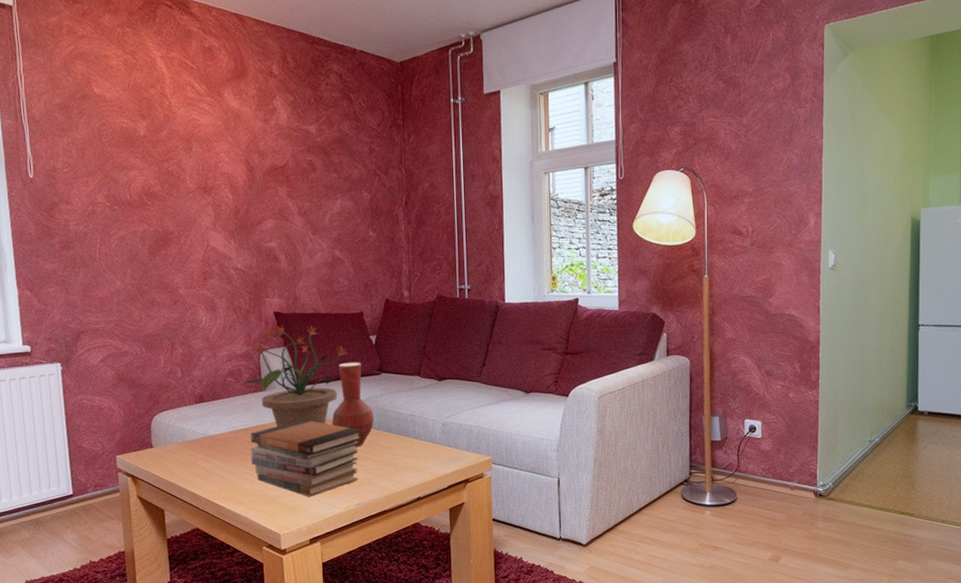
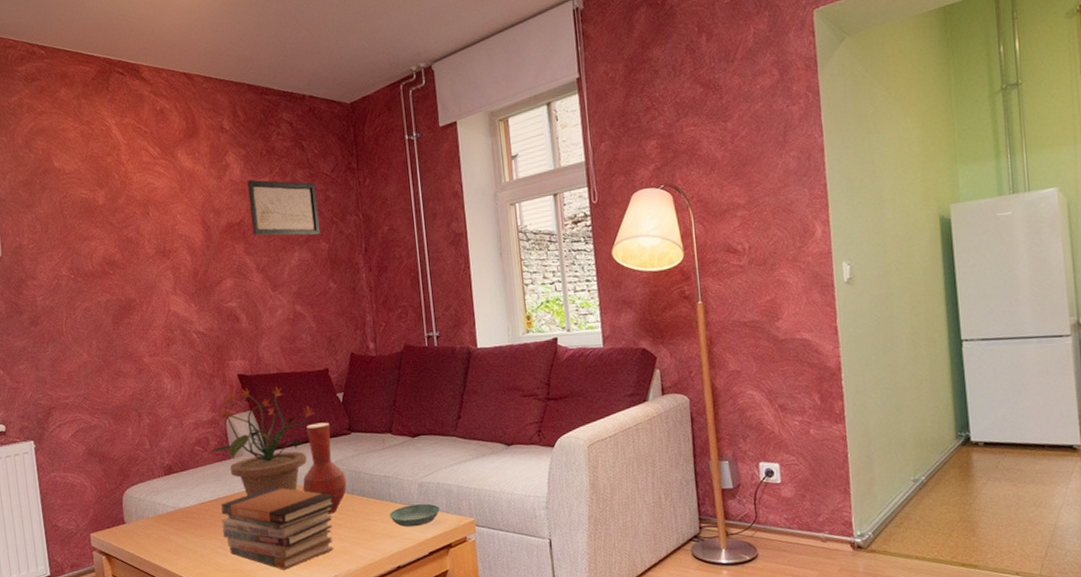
wall art: none [293,126,363,185] -> present [247,180,321,236]
saucer: none [412,442,460,463] -> present [389,504,440,527]

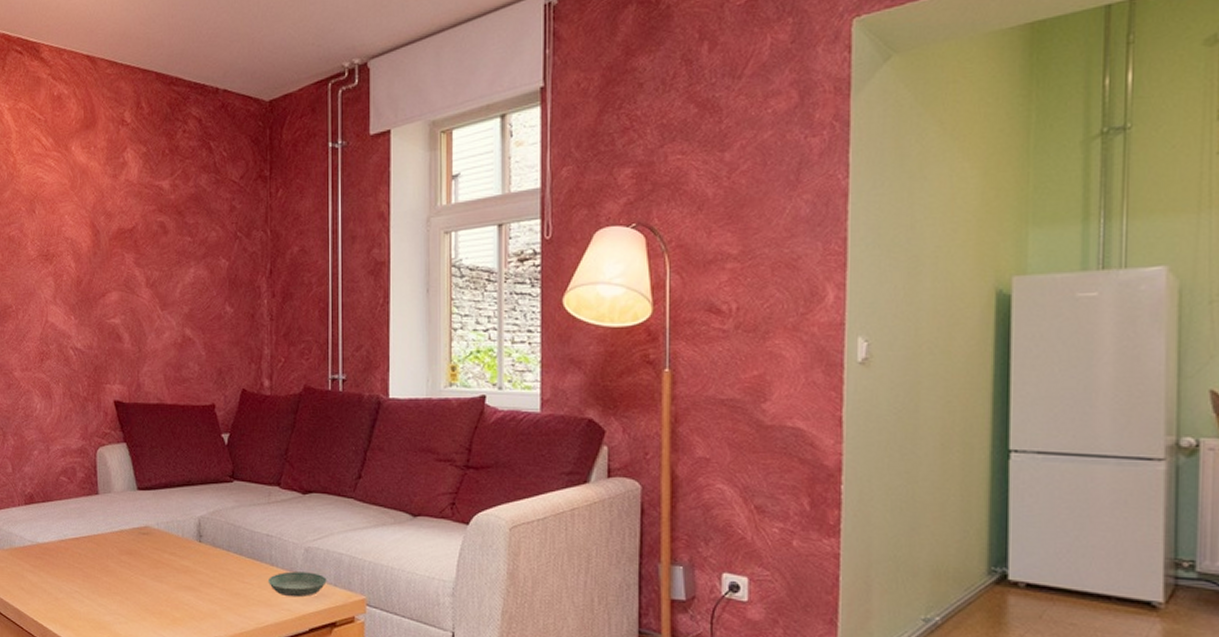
potted plant: present [208,386,315,496] -> none [73,416,195,540]
book stack: present [221,487,336,570] -> none [81,532,209,627]
wall art: present [247,180,321,236] -> none [145,181,221,251]
vase: present [302,422,347,514] -> none [173,465,224,570]

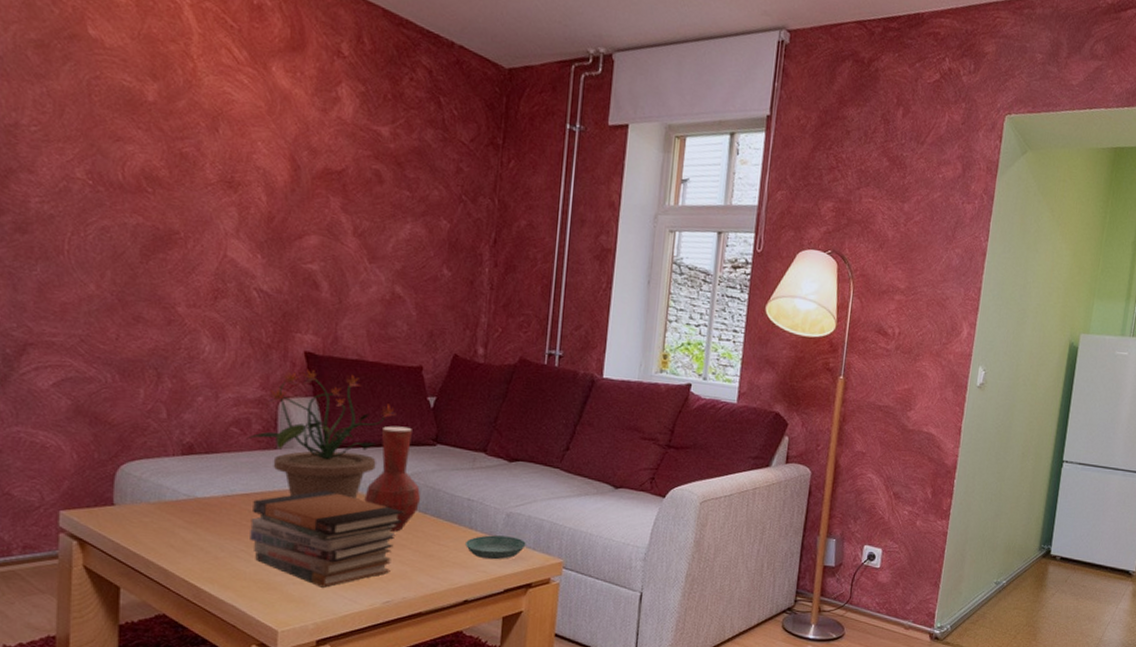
potted plant: none [73,416,195,540] -> present [247,368,396,500]
book stack: none [81,532,209,627] -> present [250,490,404,588]
vase: none [173,465,224,570] -> present [364,425,421,532]

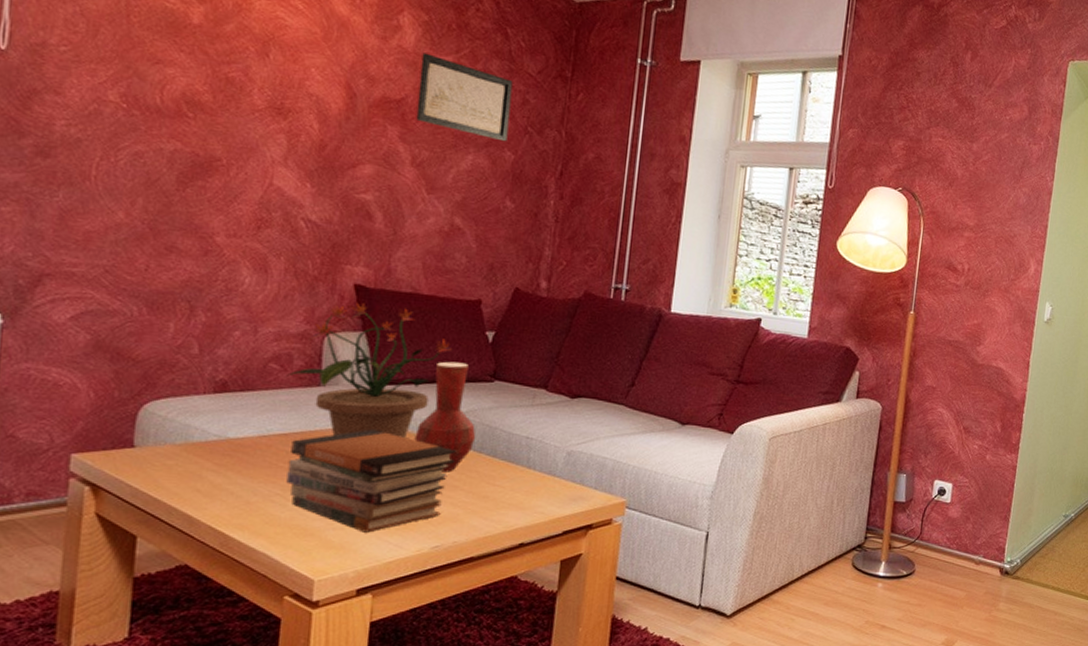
wall art: none [356,123,447,211] -> present [416,52,513,142]
saucer: present [464,535,526,560] -> none [521,474,587,500]

